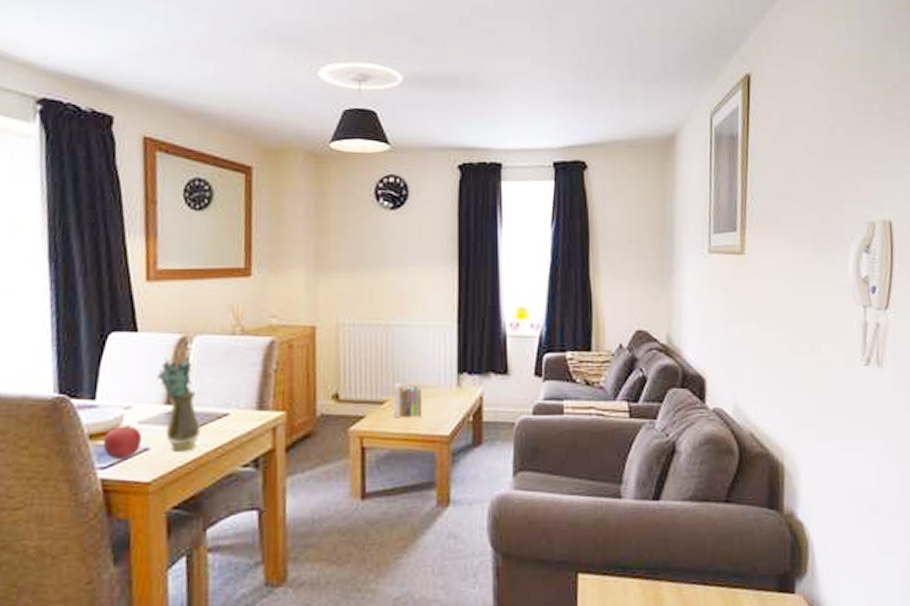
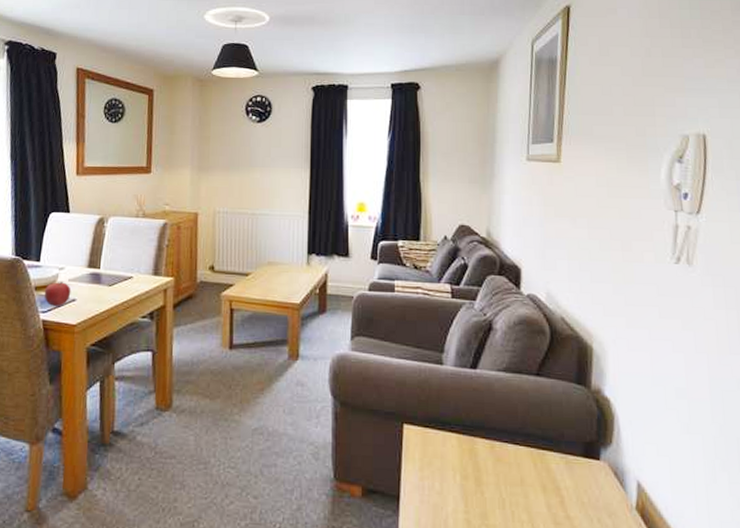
vase: present [157,358,200,452] -> none [82,233,112,304]
books: present [394,381,421,419] -> none [256,258,278,288]

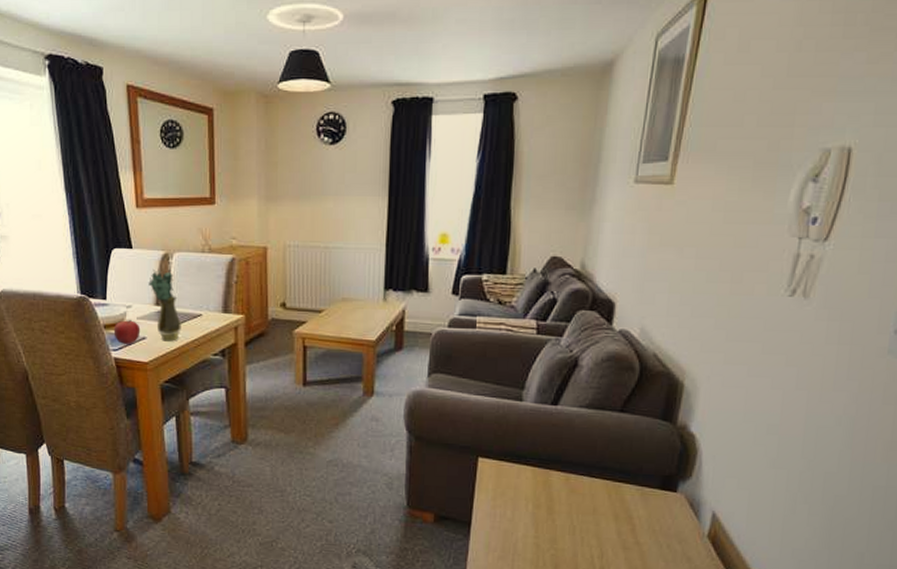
vase: none [82,233,112,304] -> present [148,270,181,341]

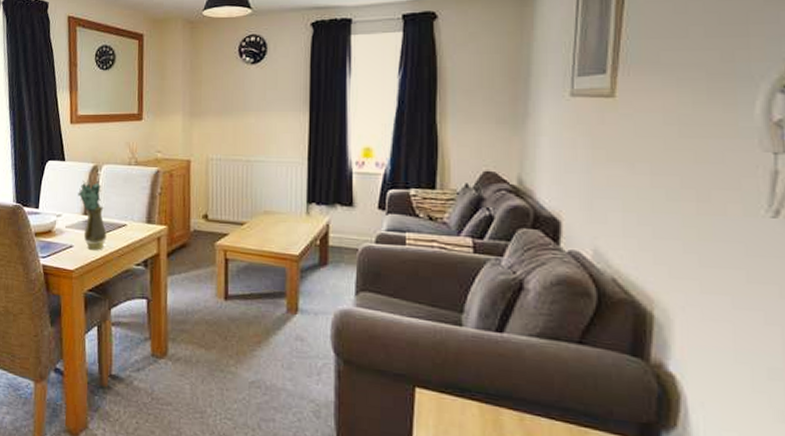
fruit: present [113,320,141,345] -> none [43,228,69,253]

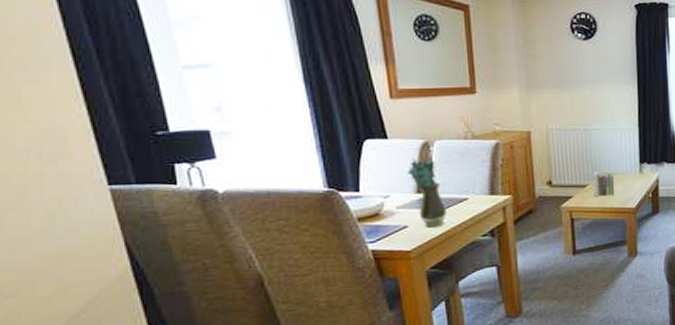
books: none [252,207,275,239] -> present [593,170,614,197]

